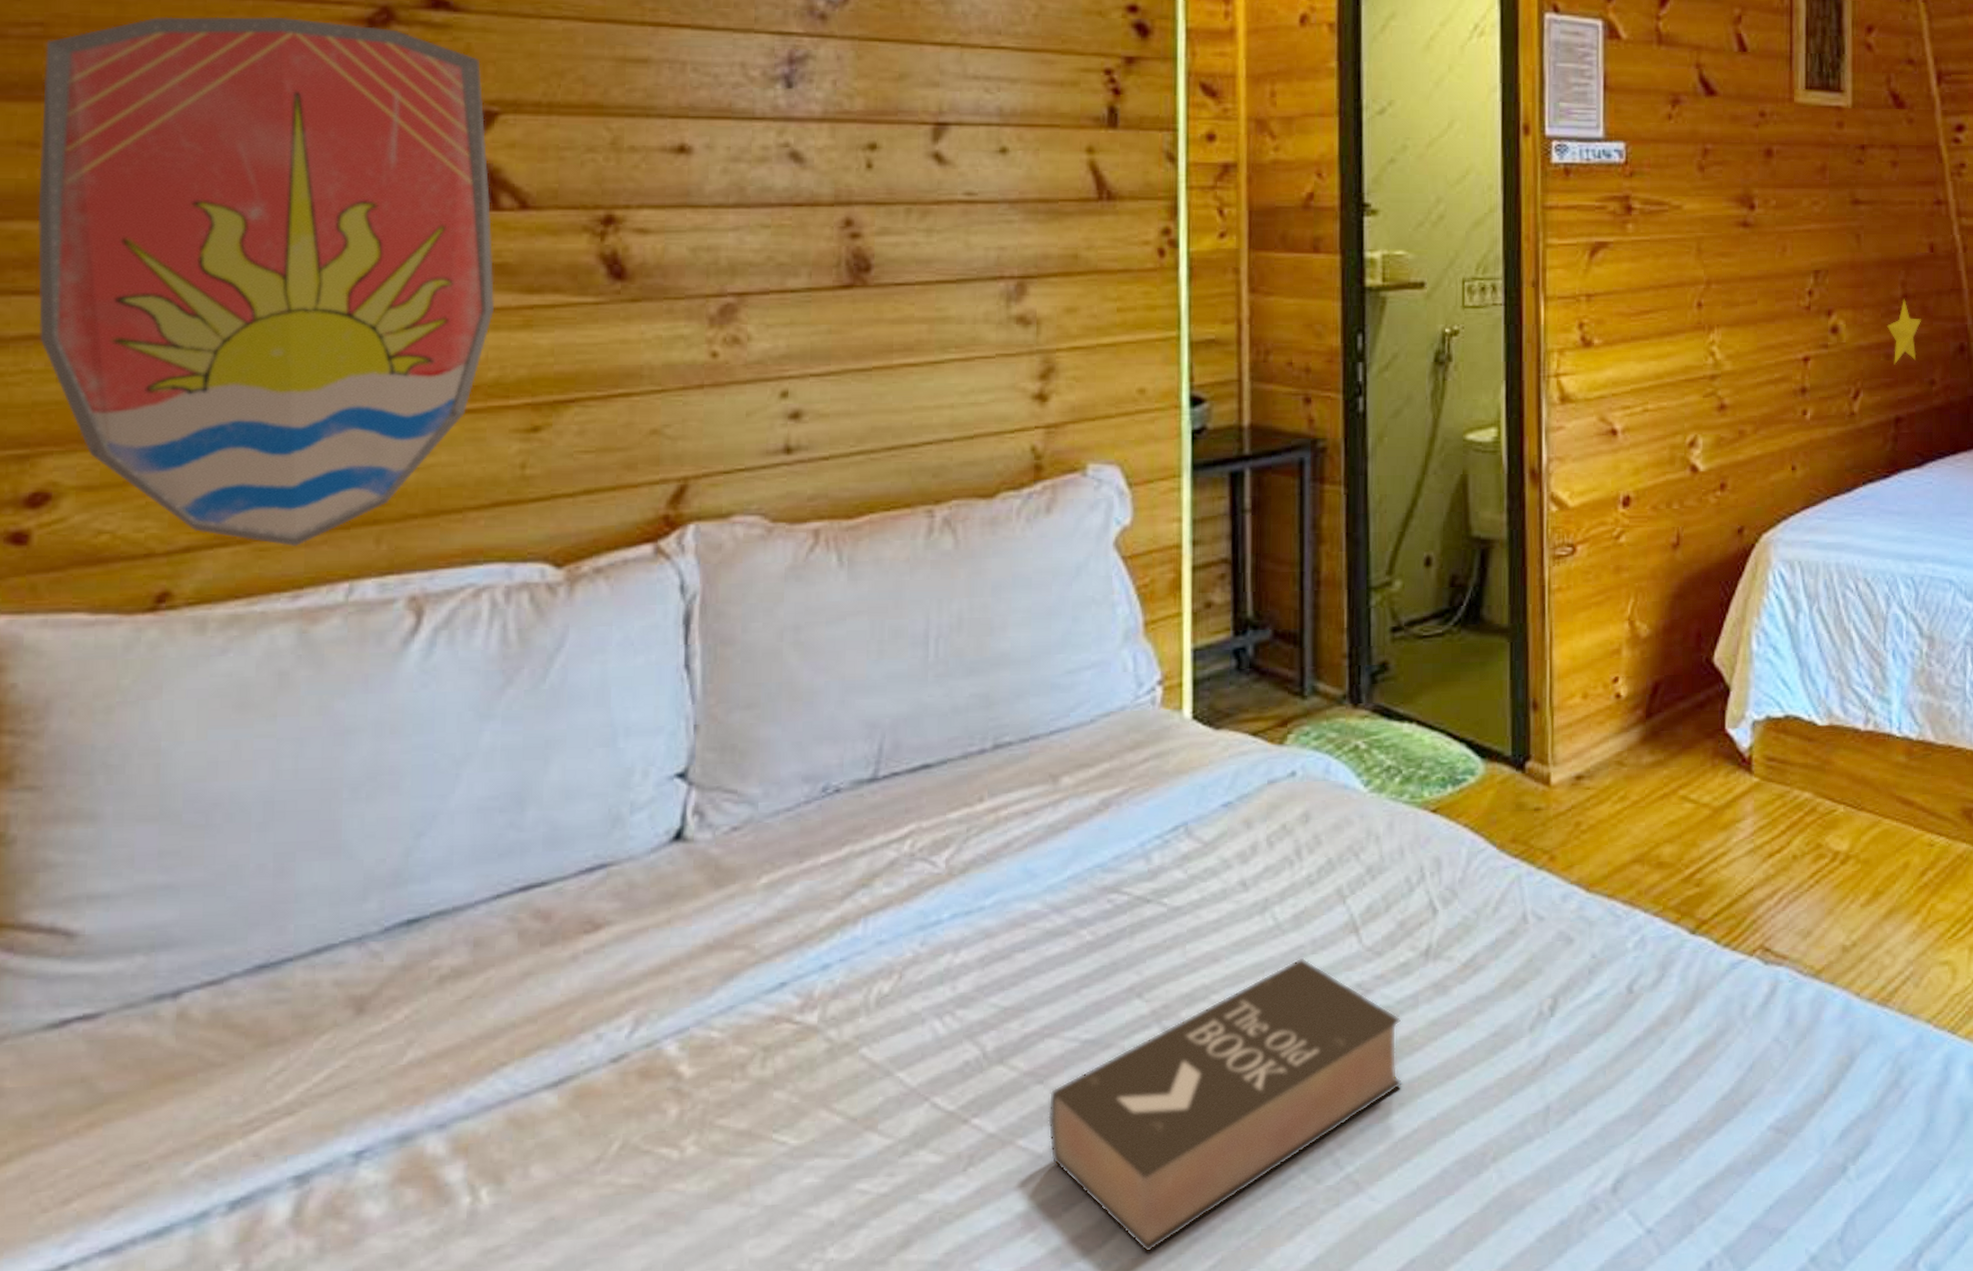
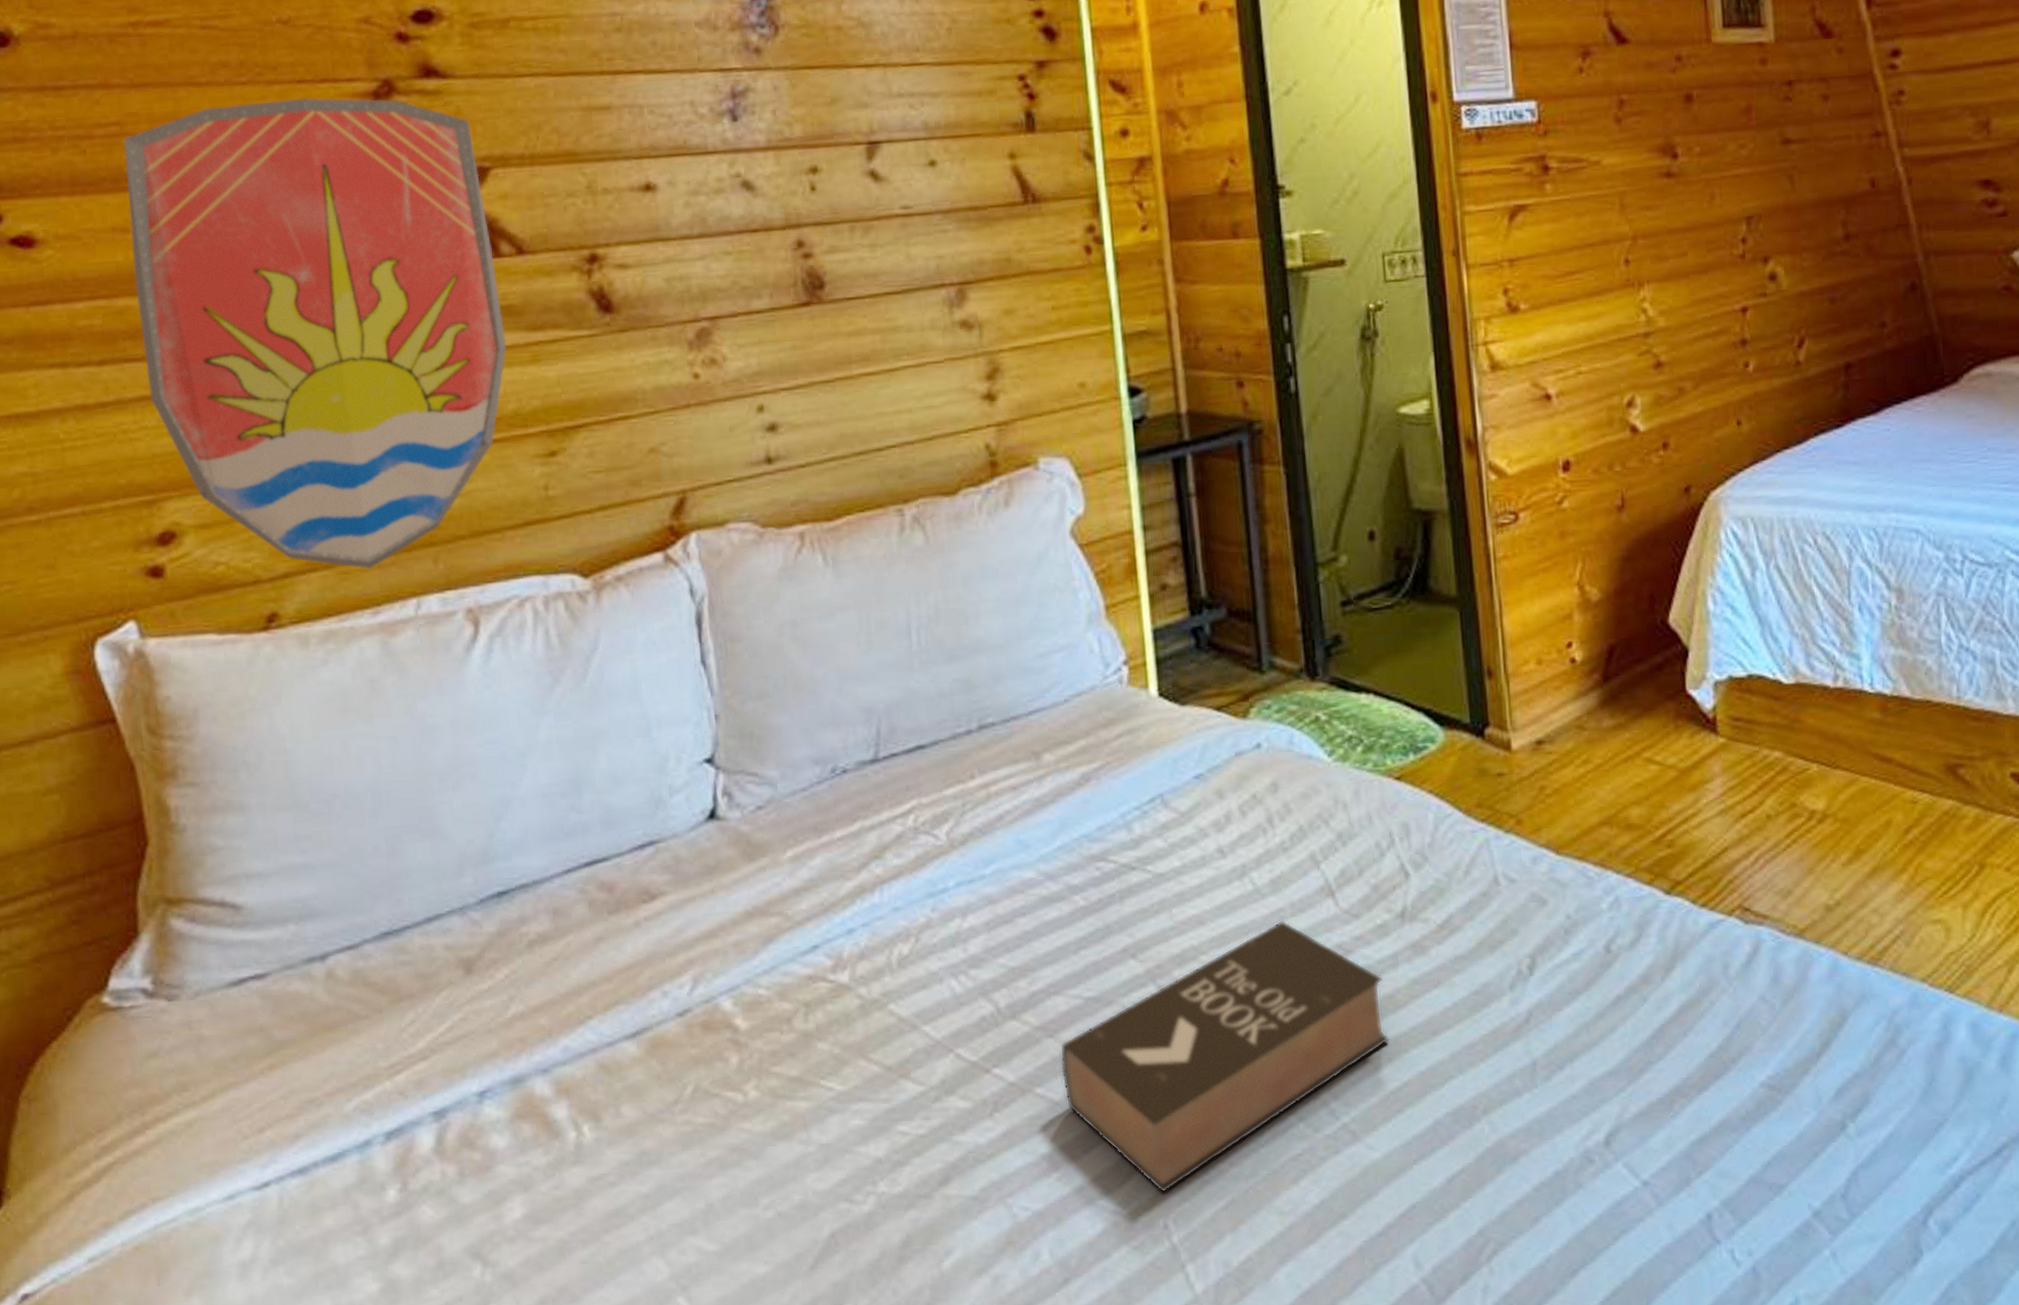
decorative star: present [1886,298,1921,365] -> none [1828,239,1866,309]

